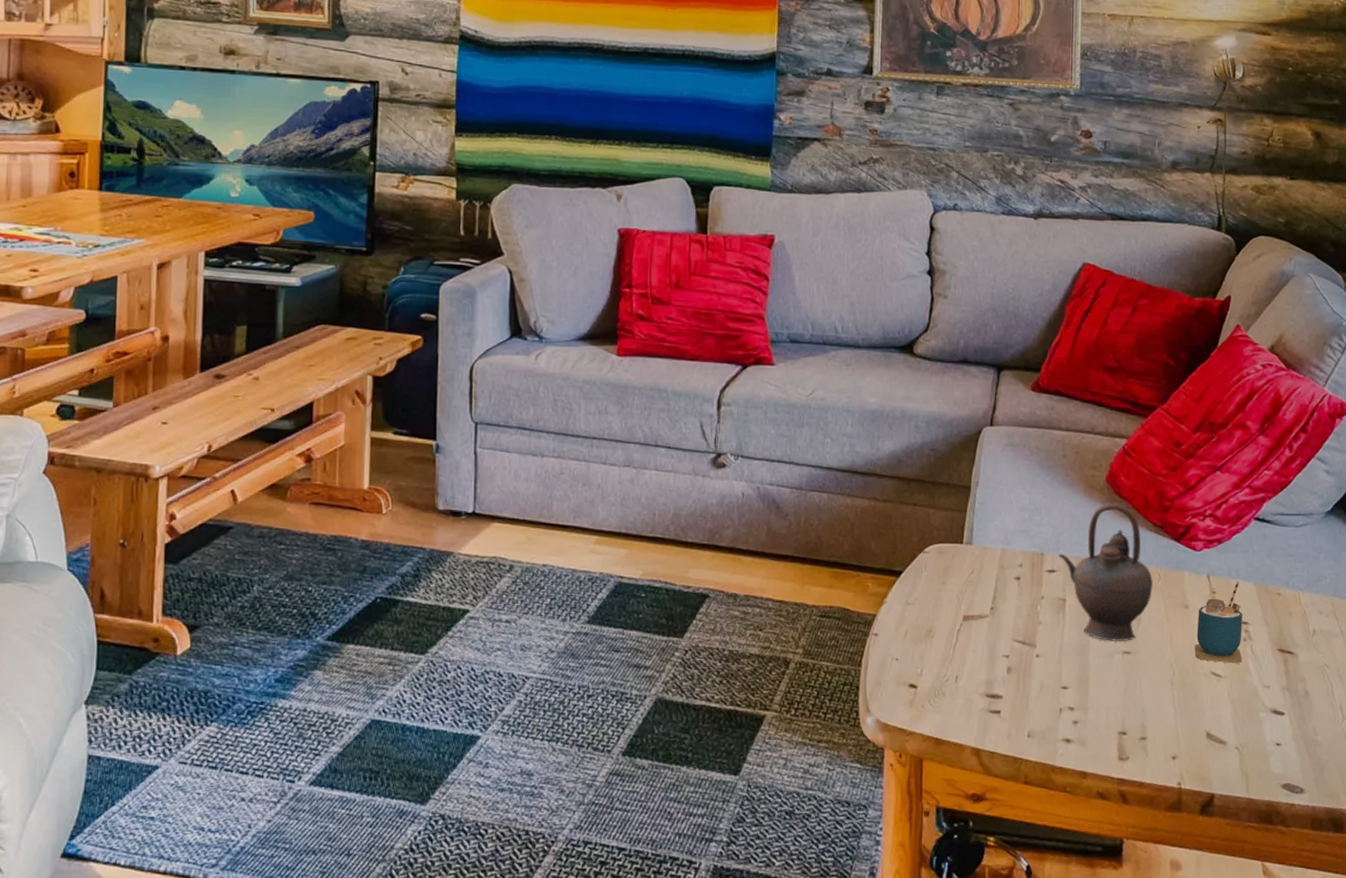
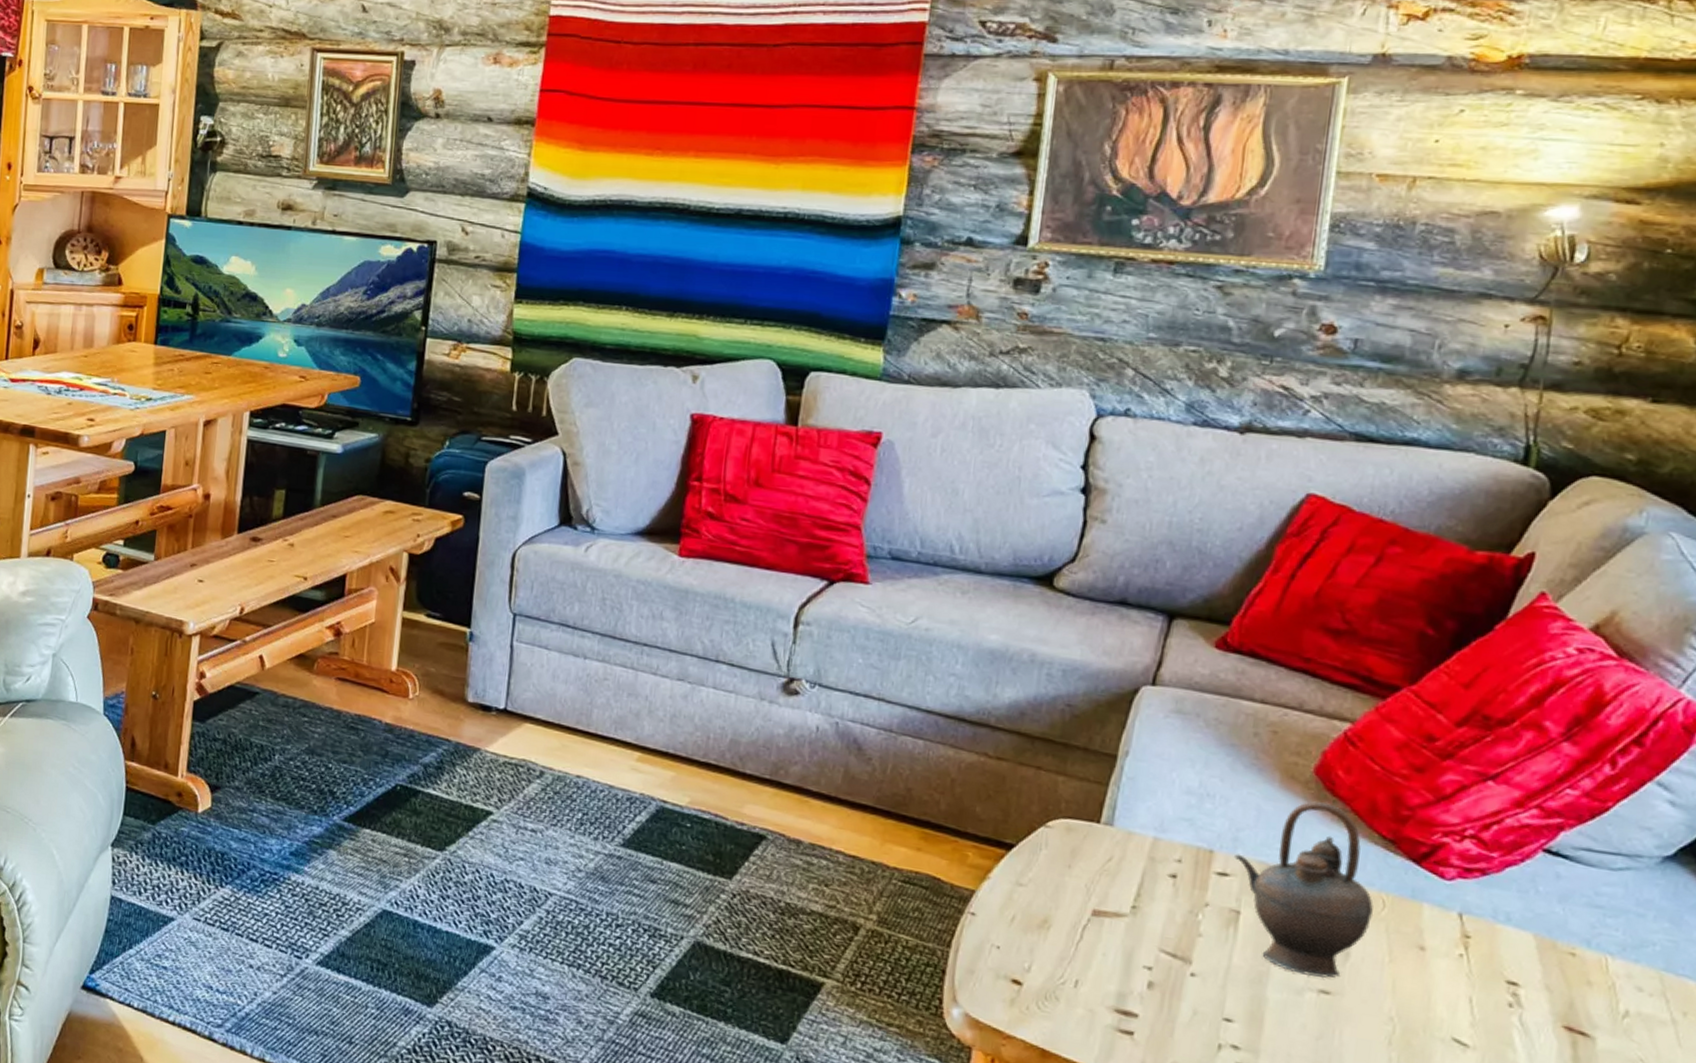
cup: present [1194,581,1243,664] -> none [1428,927,1511,1035]

